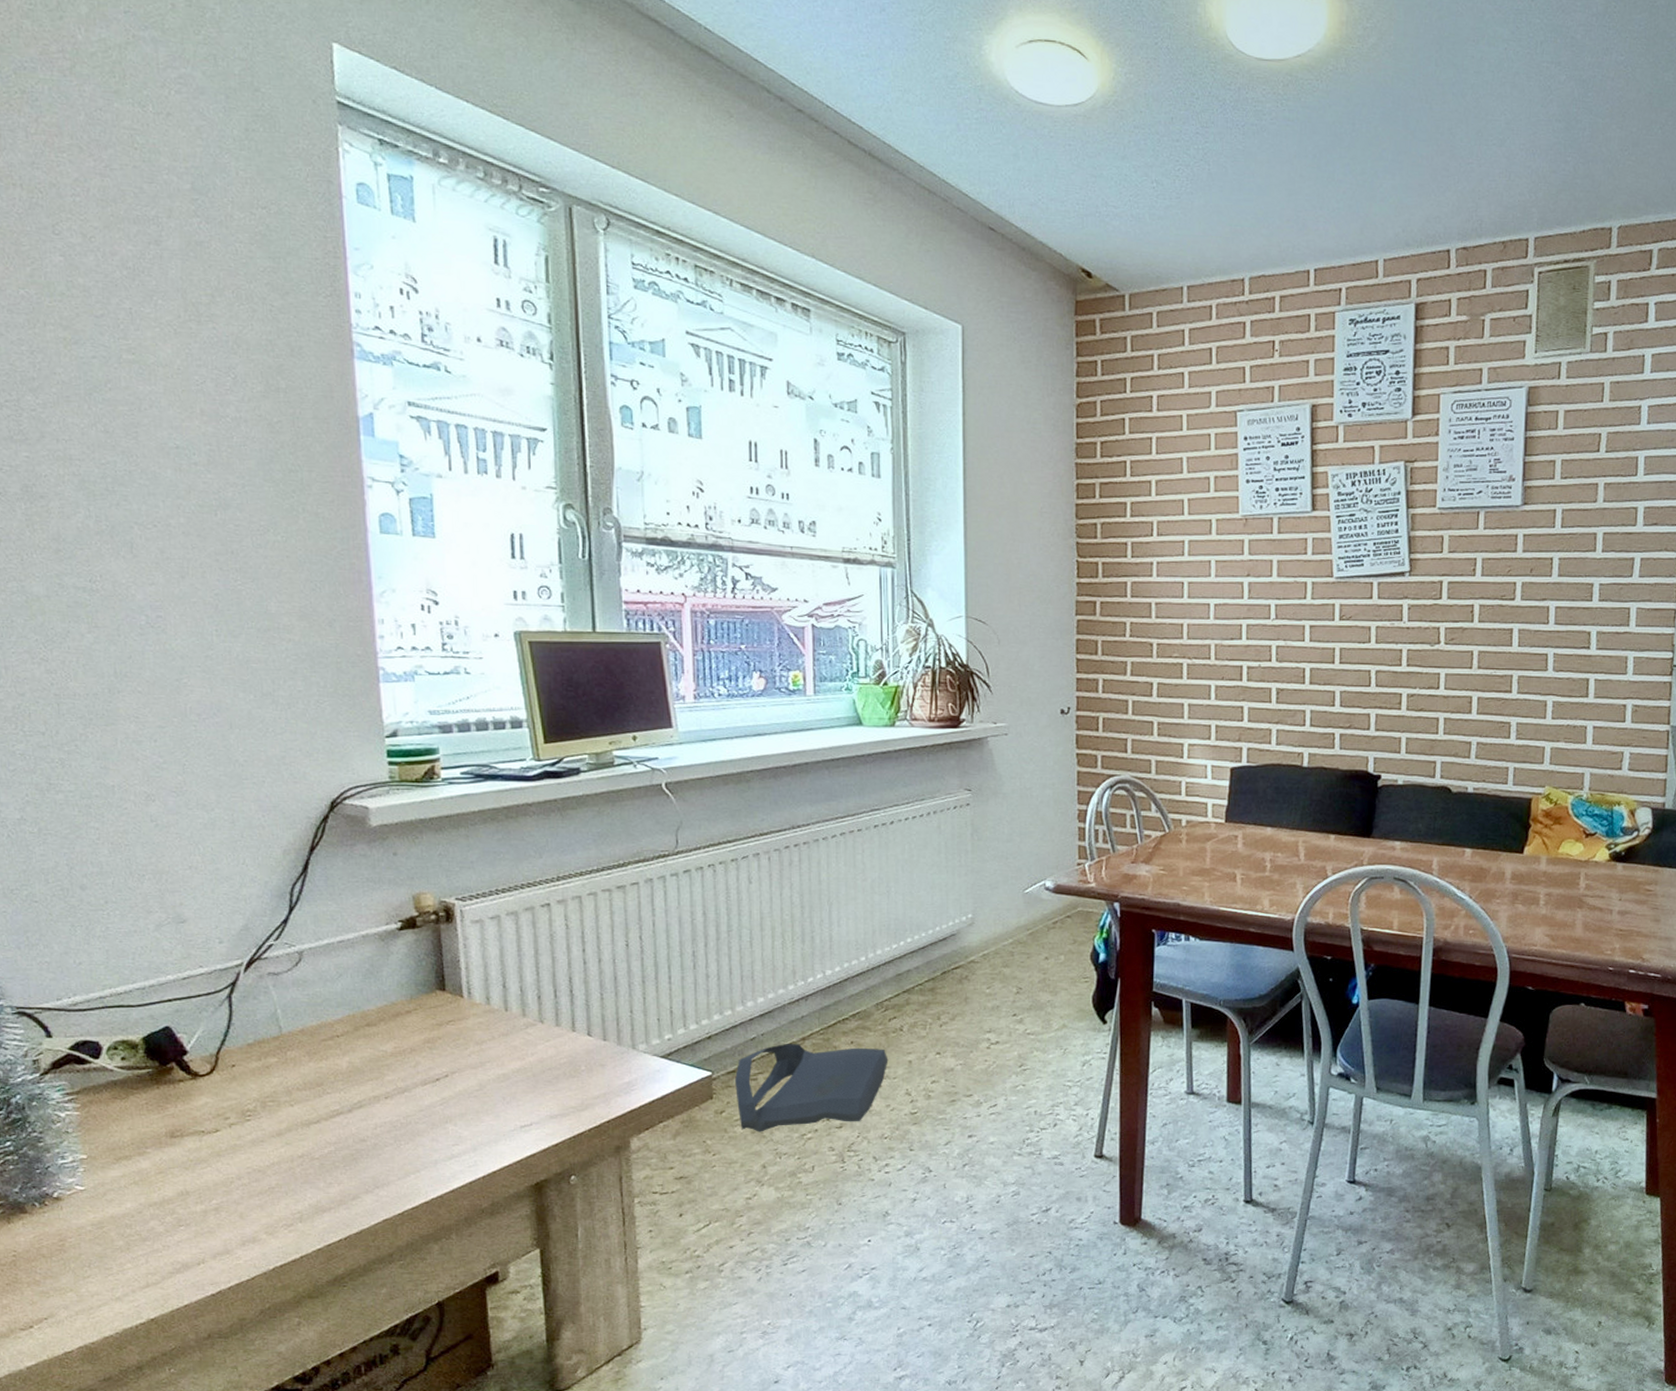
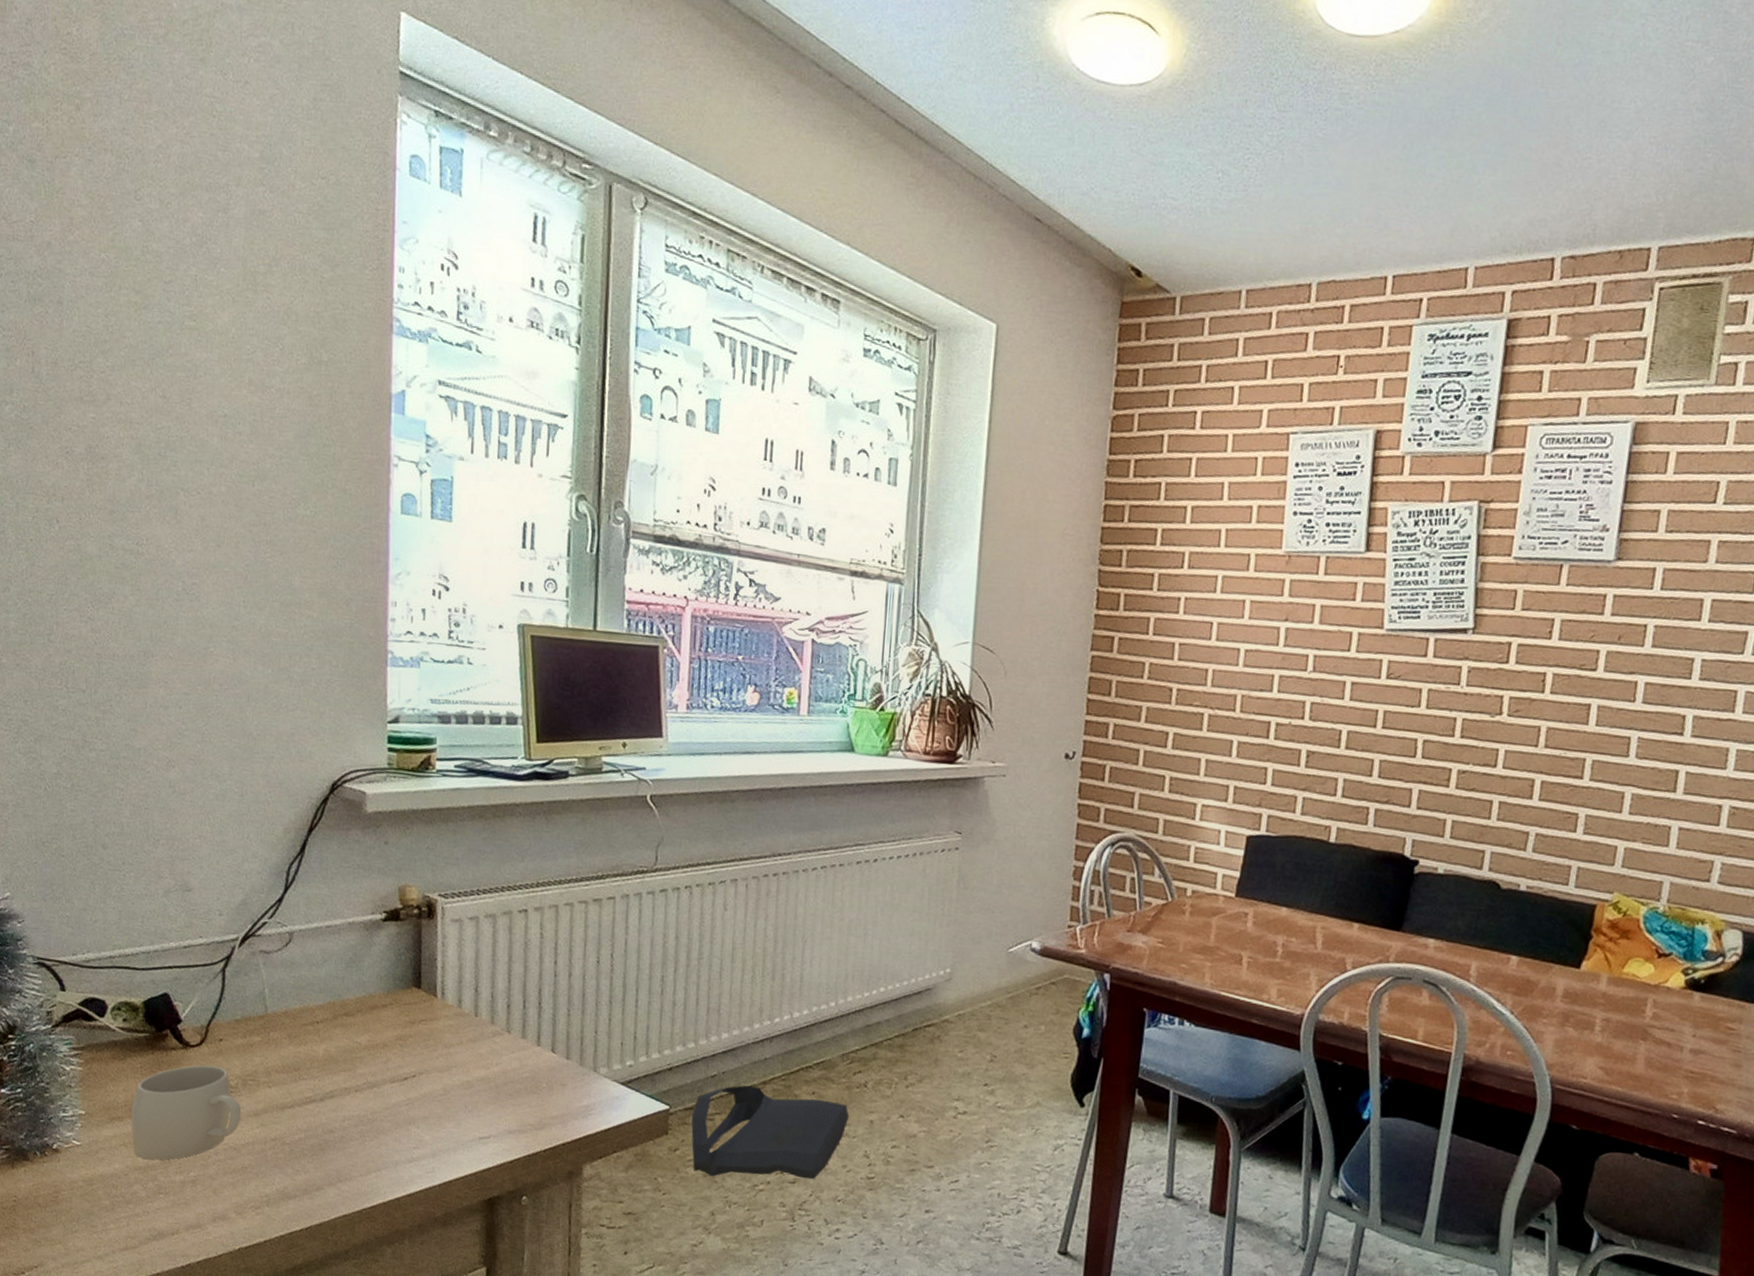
mug: none [139,1093,264,1193] -> present [130,1065,242,1160]

